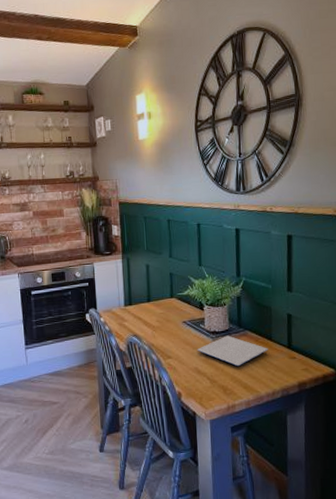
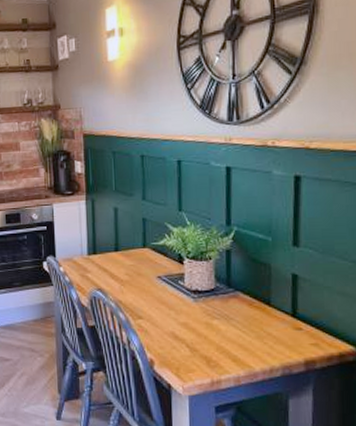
plate: present [197,335,268,367] -> none [174,296,266,335]

